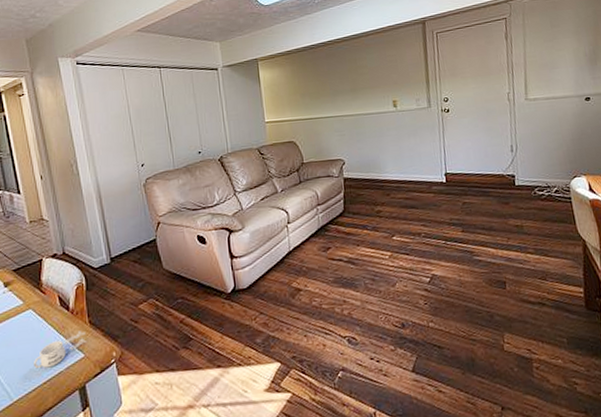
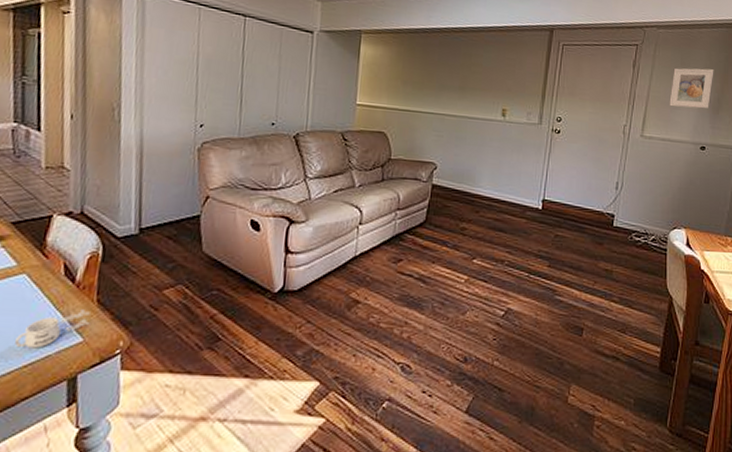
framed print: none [545,25,586,68] -> present [669,68,714,109]

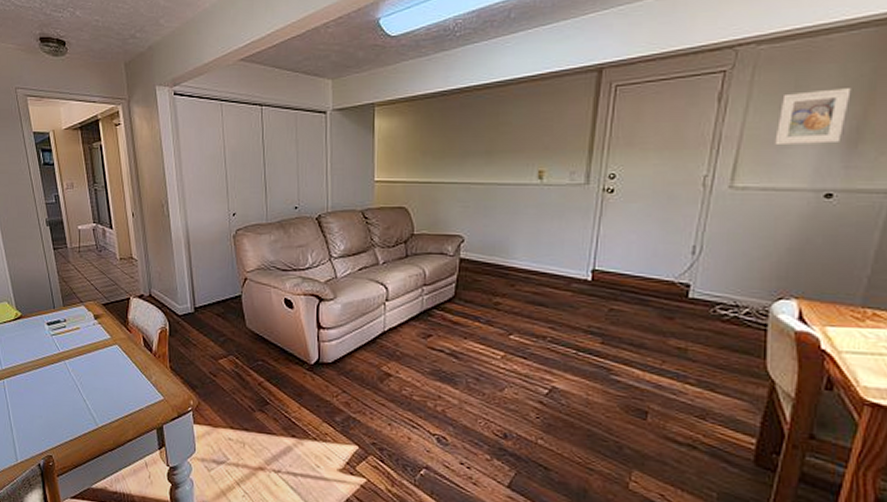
mug: present [15,309,90,349] -> none [118,374,166,403]

